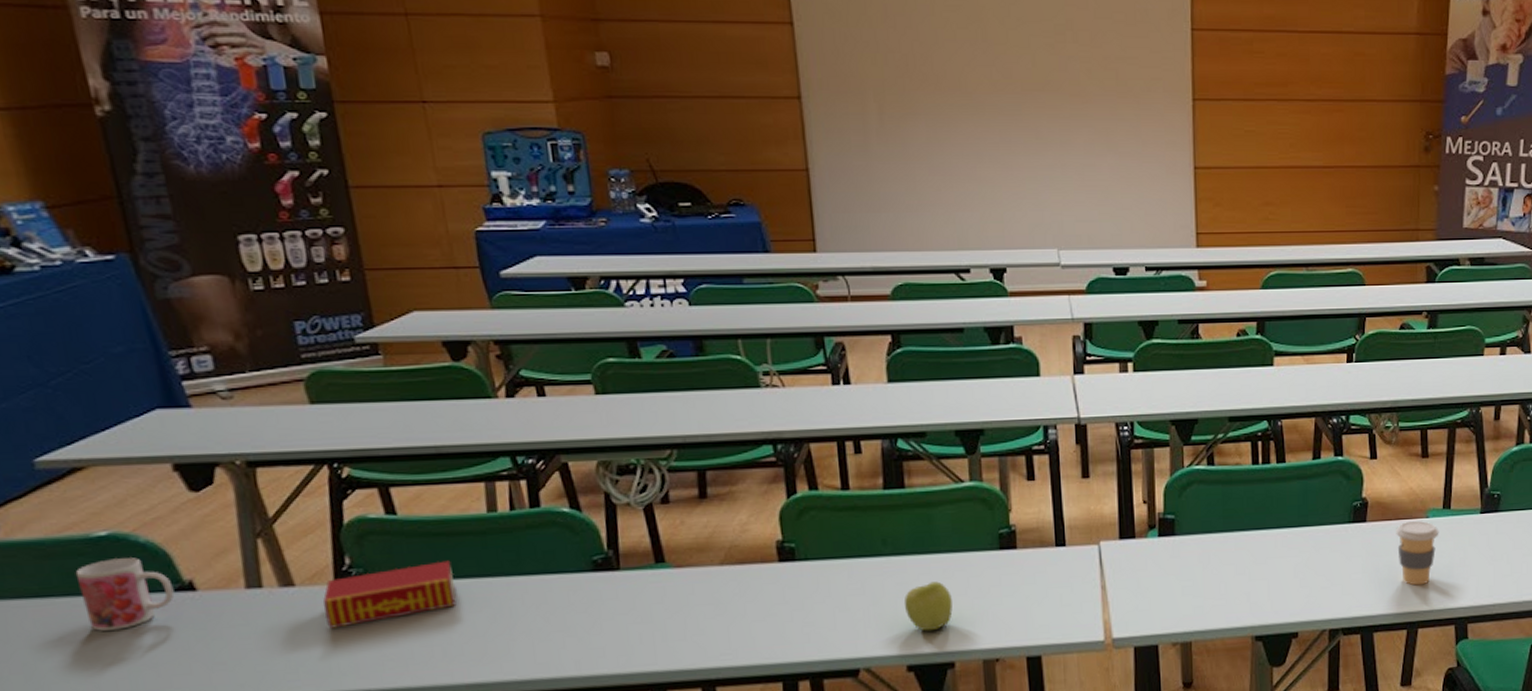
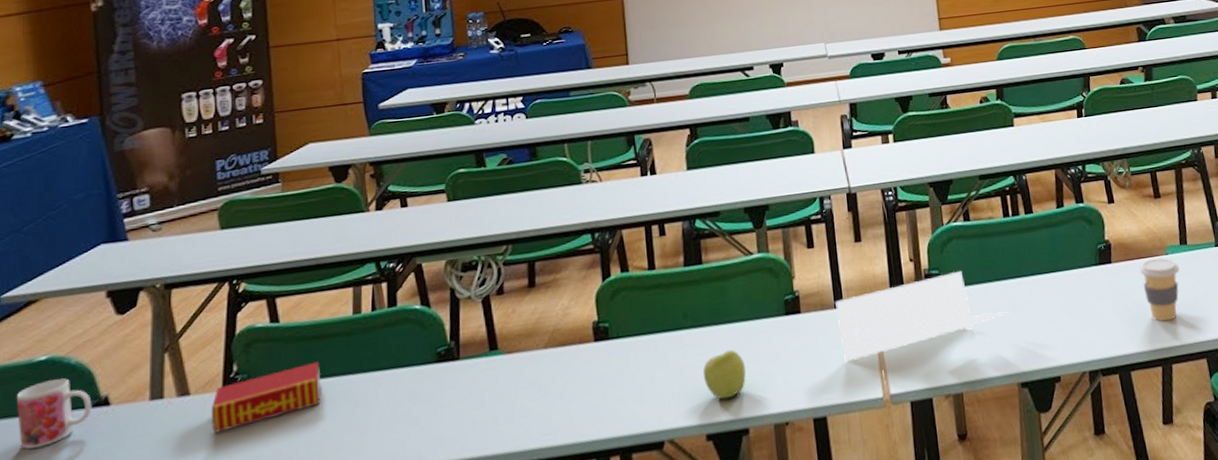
papers: none [1057,518,1250,603] -> present [835,271,1010,362]

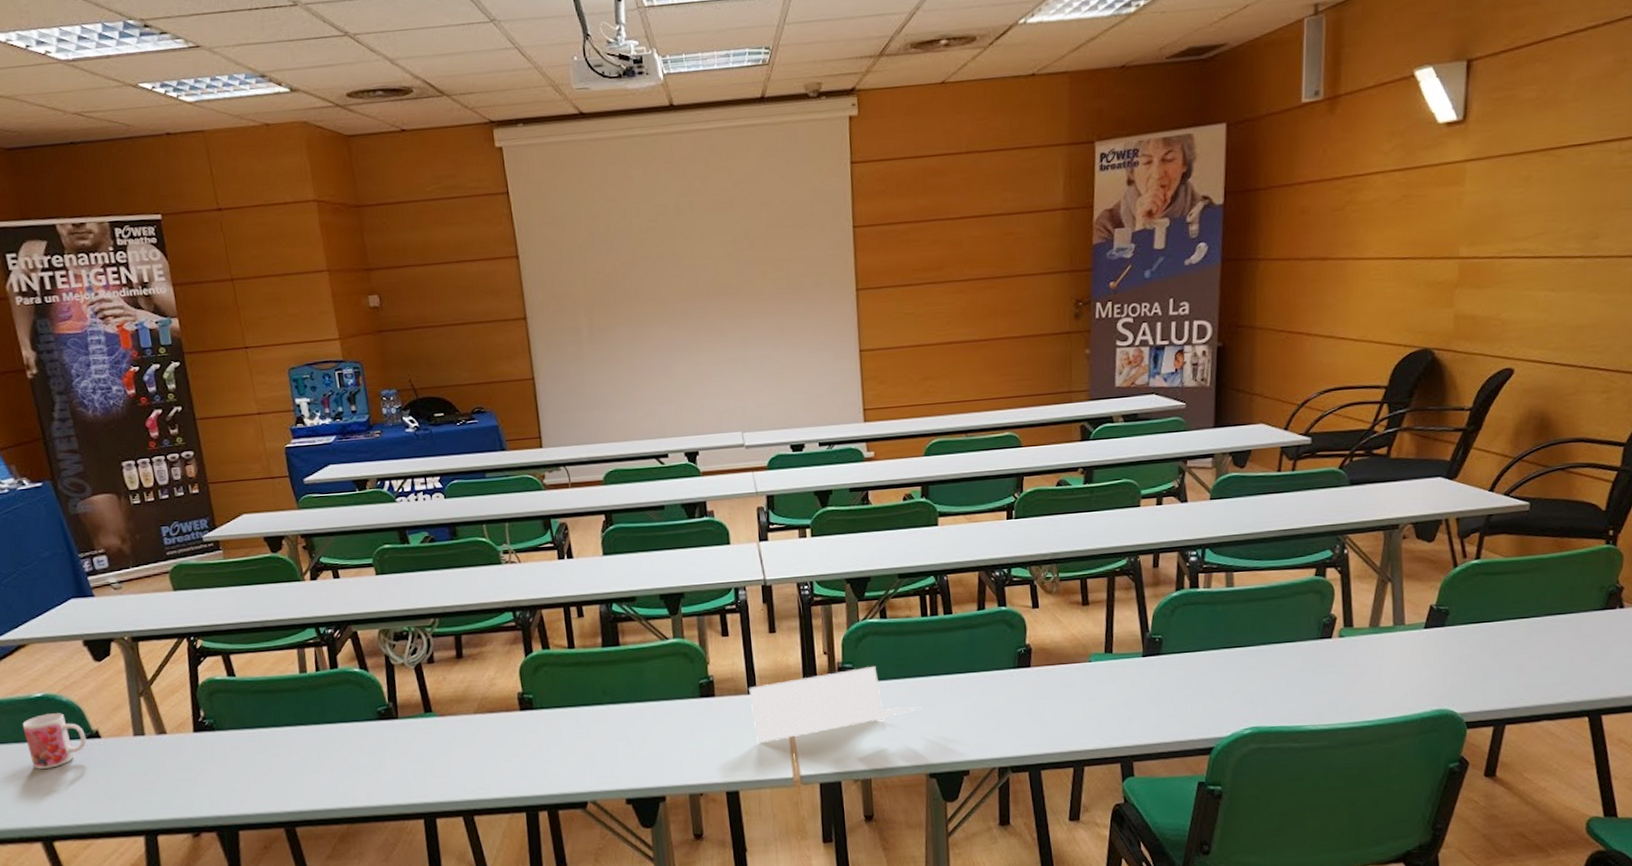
book: present [211,361,322,433] -> none [186,712,280,767]
apple: present [702,350,746,400] -> none [622,726,663,769]
coffee cup: present [1139,258,1180,322] -> none [1059,665,1102,726]

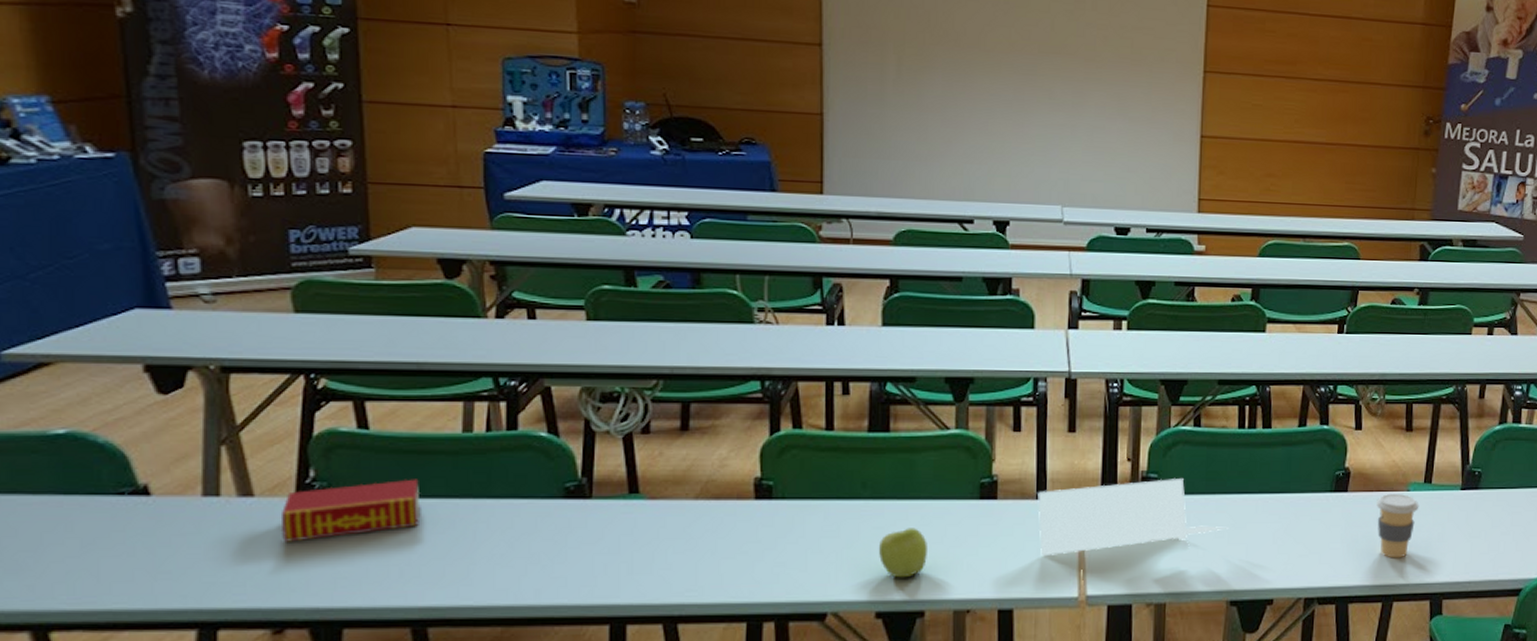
mug: present [22,713,87,769] -> none [26,458,127,532]
book: none [186,712,280,767] -> present [280,479,421,542]
apple: none [622,726,663,769] -> present [878,528,927,578]
coffee cup: none [1059,665,1102,726] -> present [1376,493,1419,558]

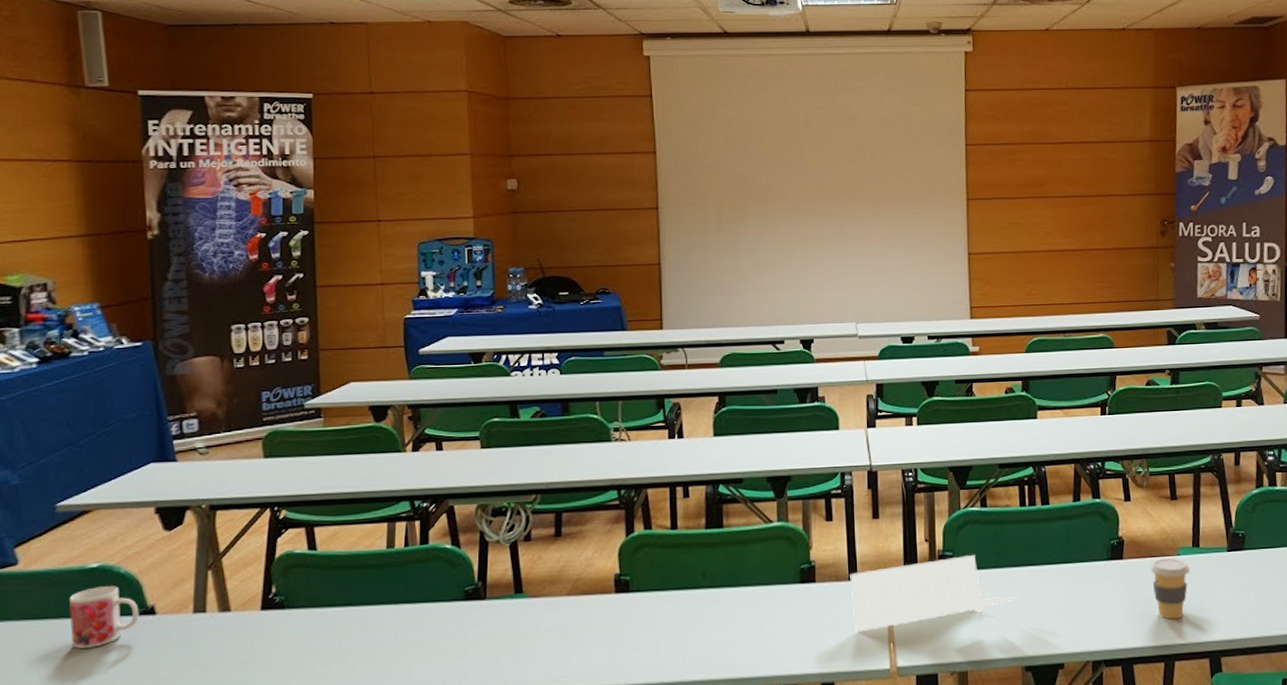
mug: none [26,458,127,532] -> present [69,586,139,649]
book: present [280,479,421,542] -> none [249,590,355,649]
apple: present [878,528,927,578] -> none [717,612,759,658]

